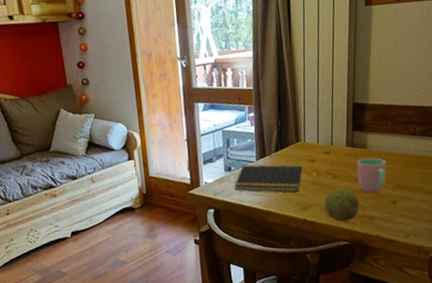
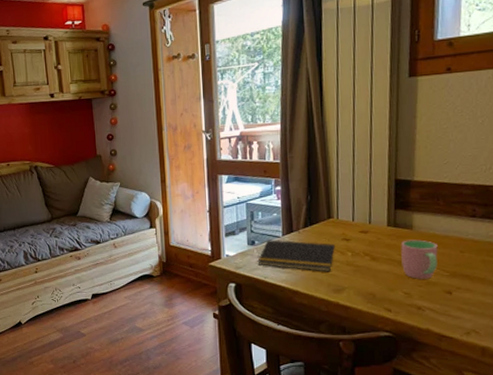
fruit: present [324,187,360,222] -> none [361,271,405,309]

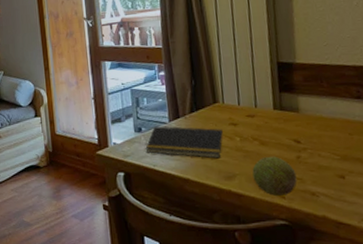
fruit: none [361,271,405,309] -> present [252,156,298,196]
cup: present [401,239,438,279] -> none [288,122,328,164]

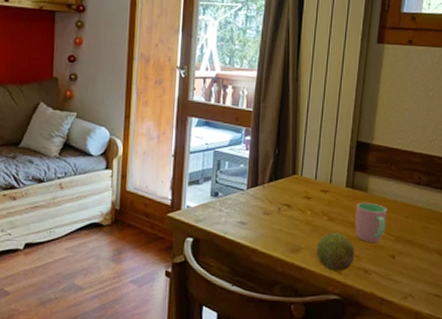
notepad: present [145,126,223,159] -> none [219,192,296,231]
cup: none [288,122,328,164] -> present [355,202,387,242]

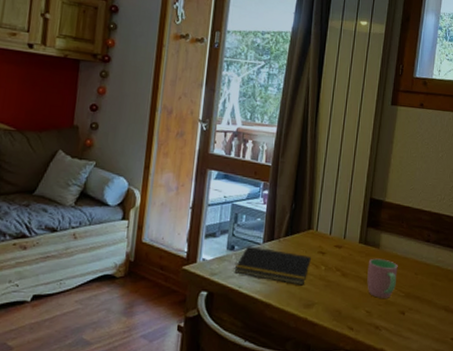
notepad: none [219,192,296,231] -> present [234,246,311,286]
fruit: present [316,232,355,271] -> none [329,287,367,327]

